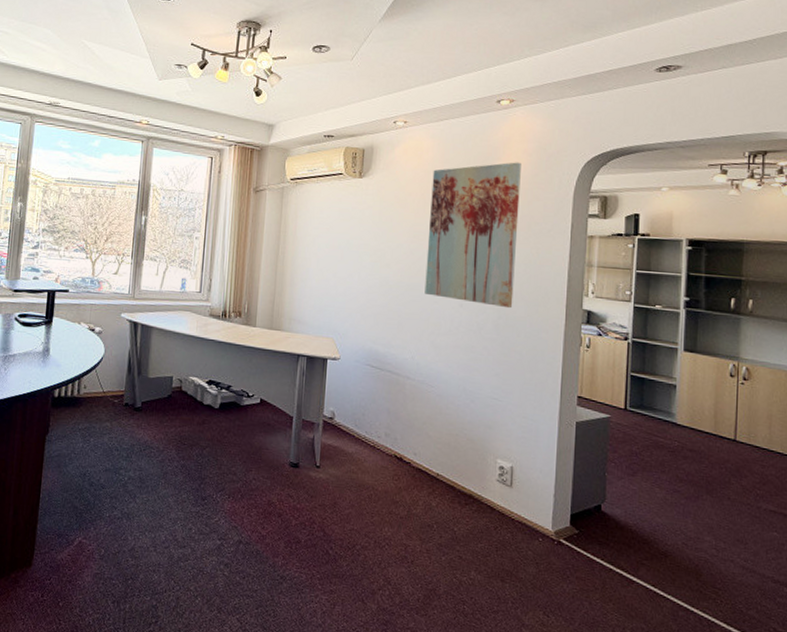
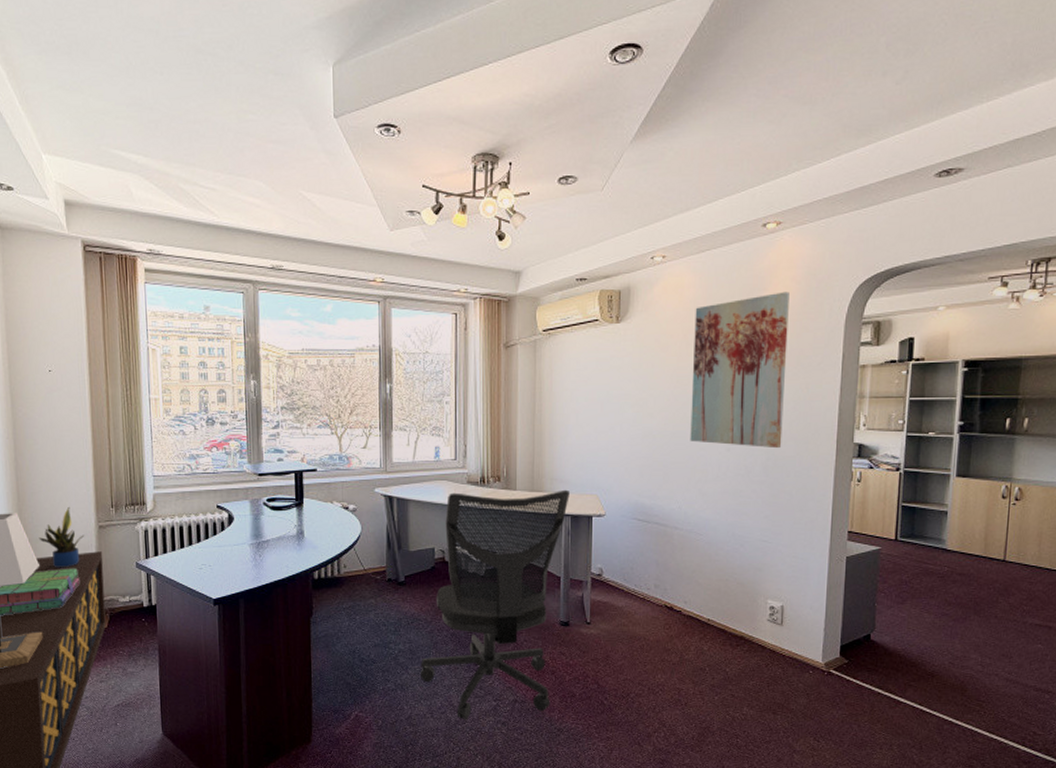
office chair: none [147,324,307,557] -> present [421,489,570,719]

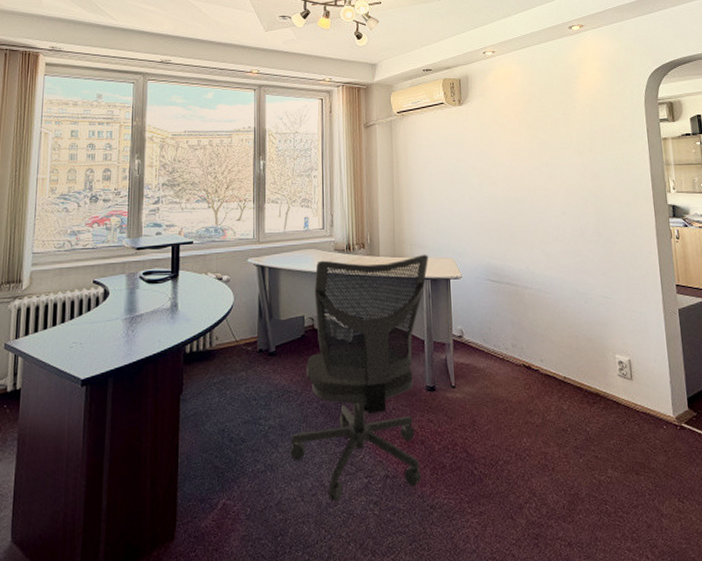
wall art: present [690,291,789,449] -> none [523,79,609,211]

